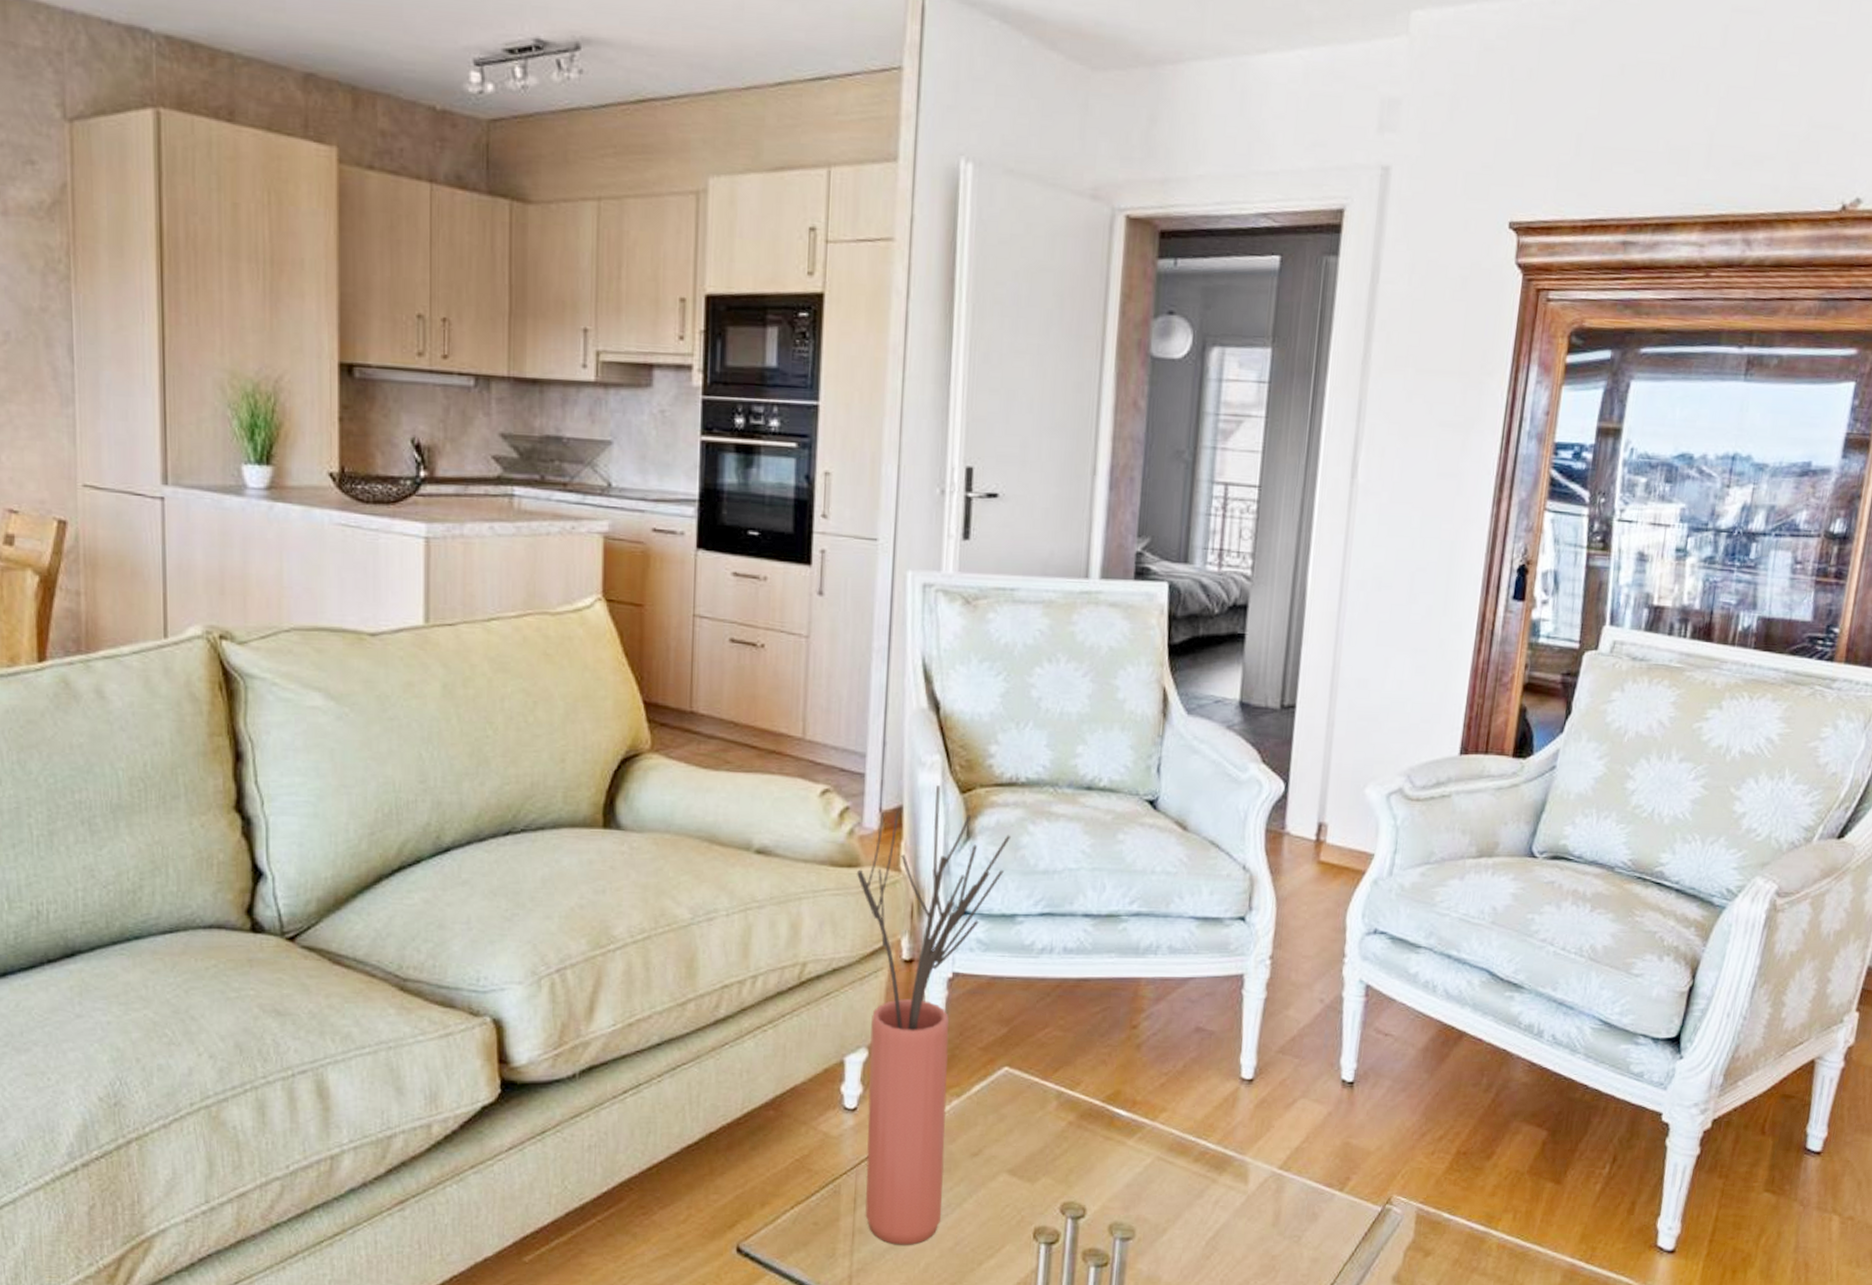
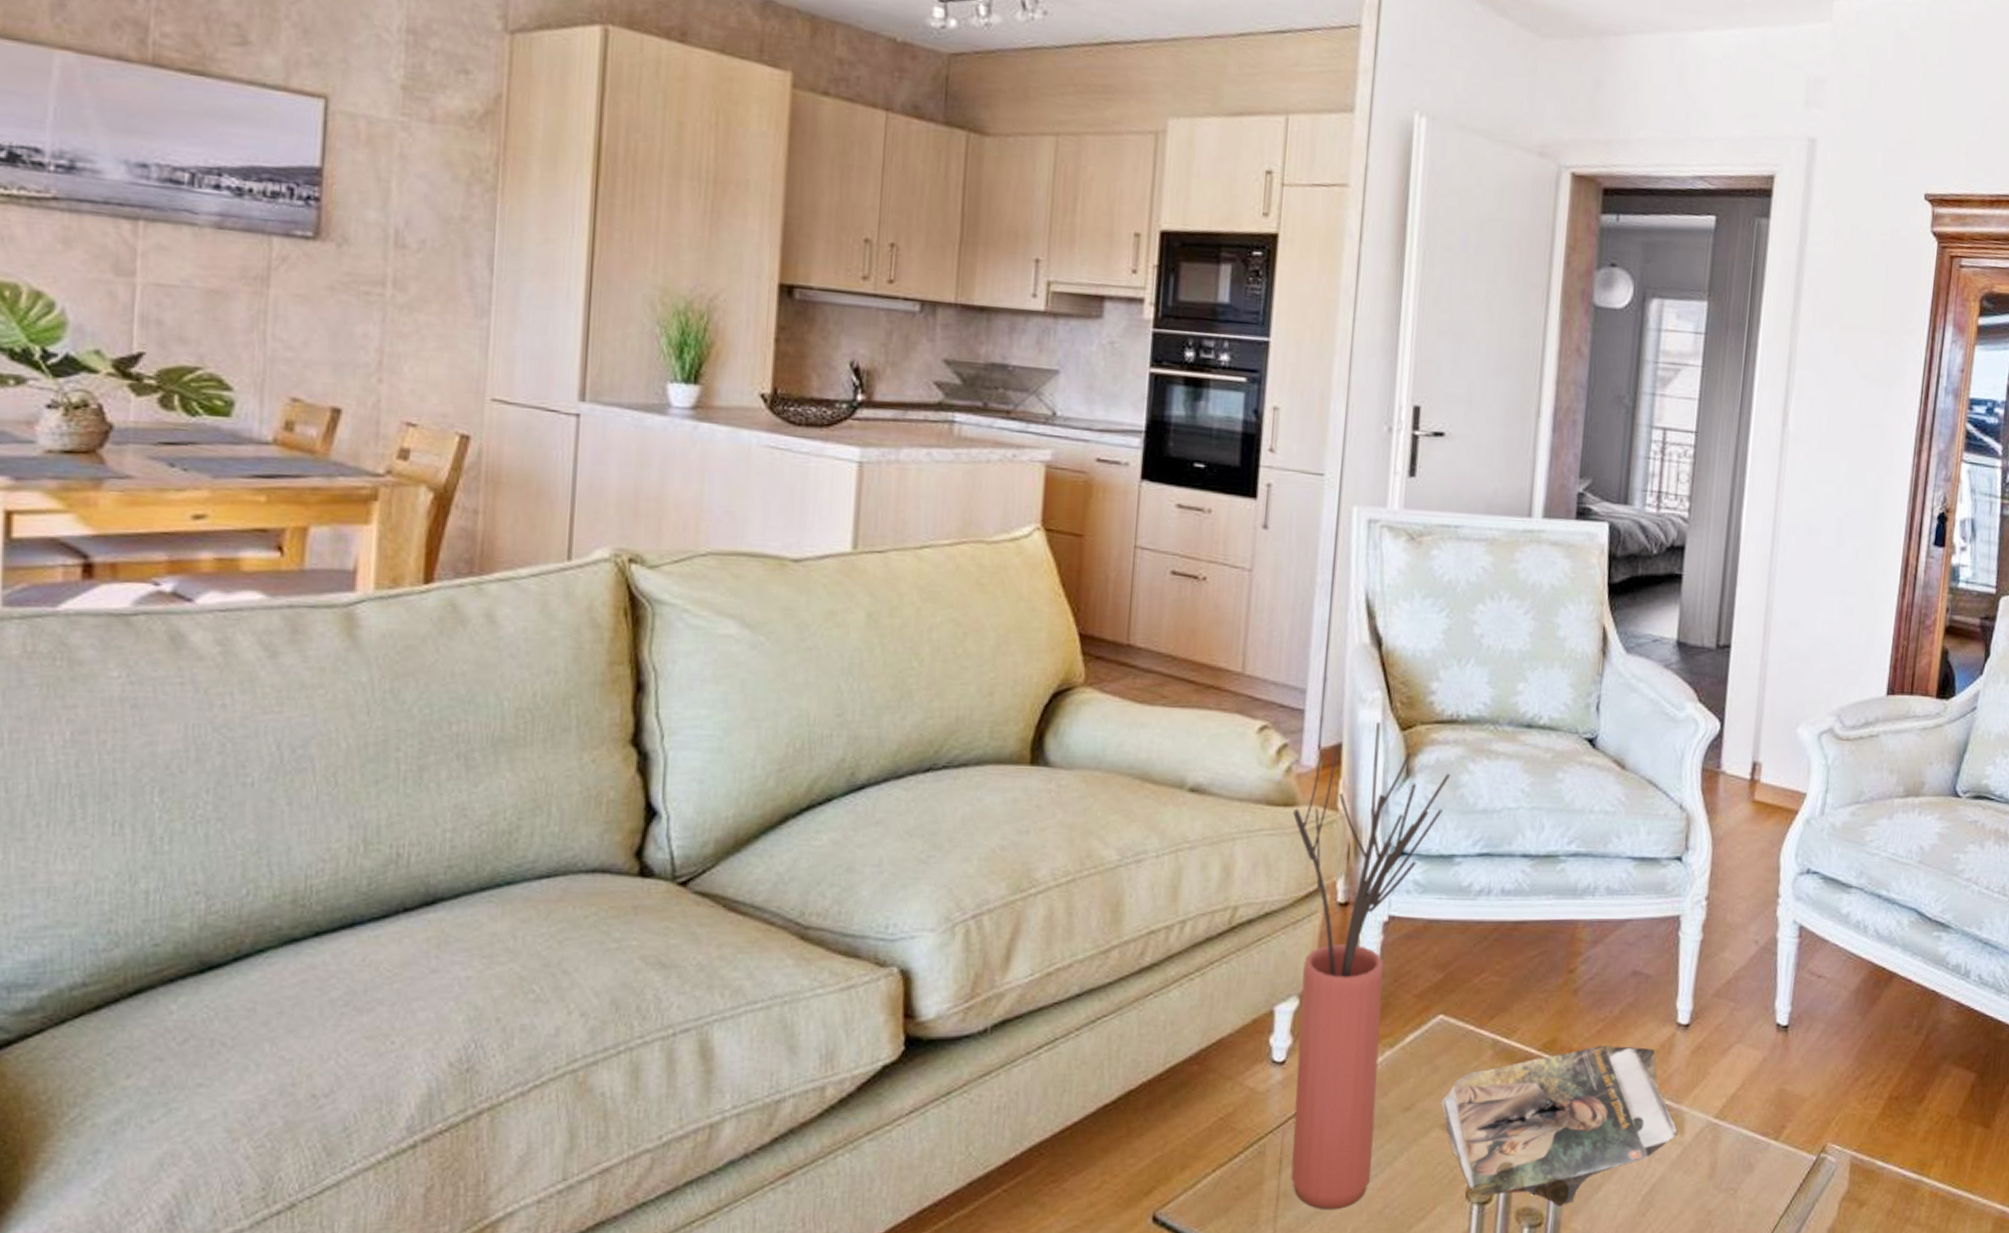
magazine: none [1008,1097,1243,1248] -> present [1441,1045,1679,1207]

